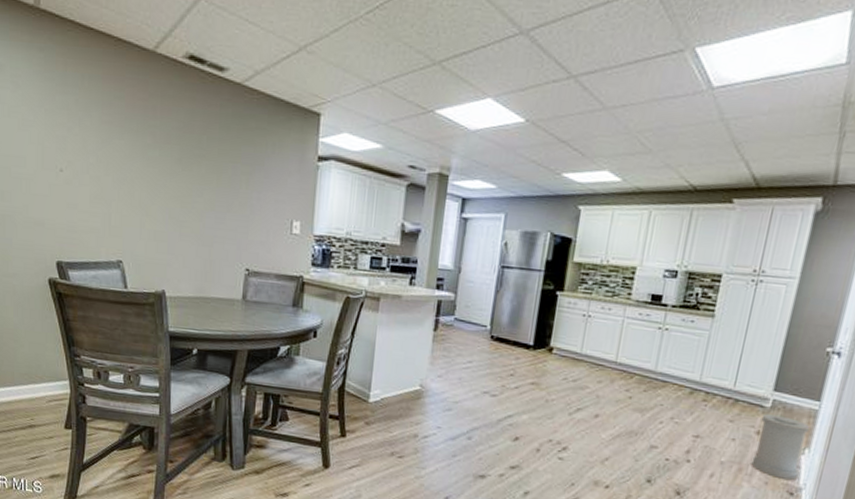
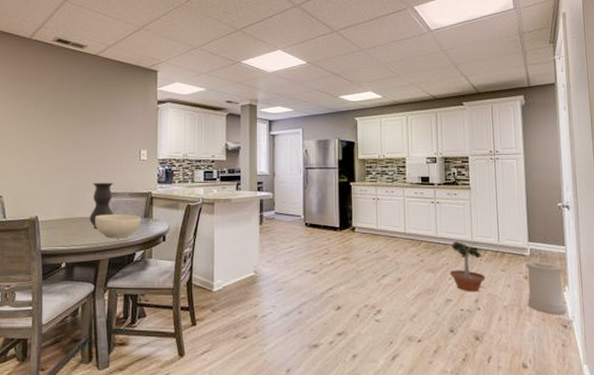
vase: none [226,256,257,314] -> present [89,182,114,229]
bowl: none [233,297,289,329] -> present [95,214,142,239]
potted tree: none [661,379,708,442] -> present [449,241,485,292]

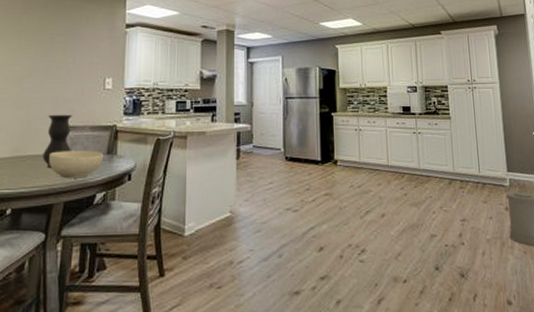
potted tree: present [449,241,485,292] -> none [433,173,468,226]

